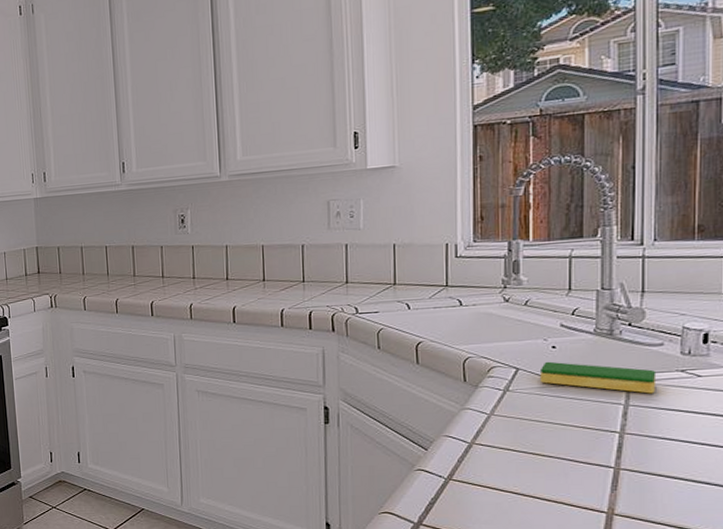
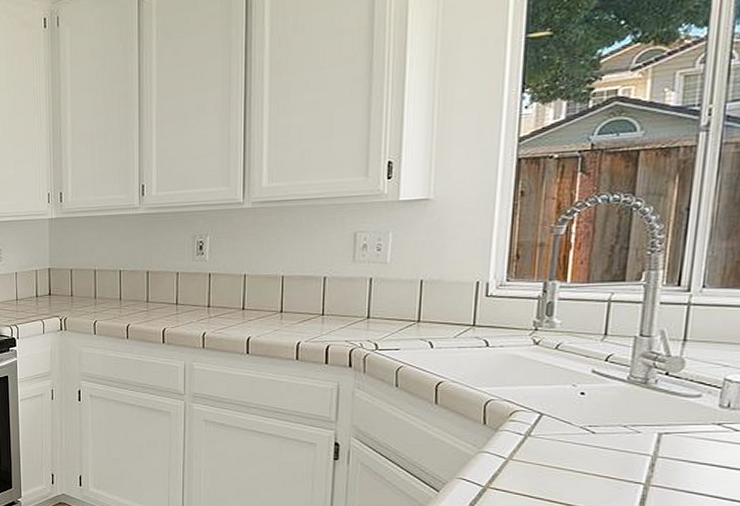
dish sponge: present [539,361,657,394] -> none [564,408,691,446]

